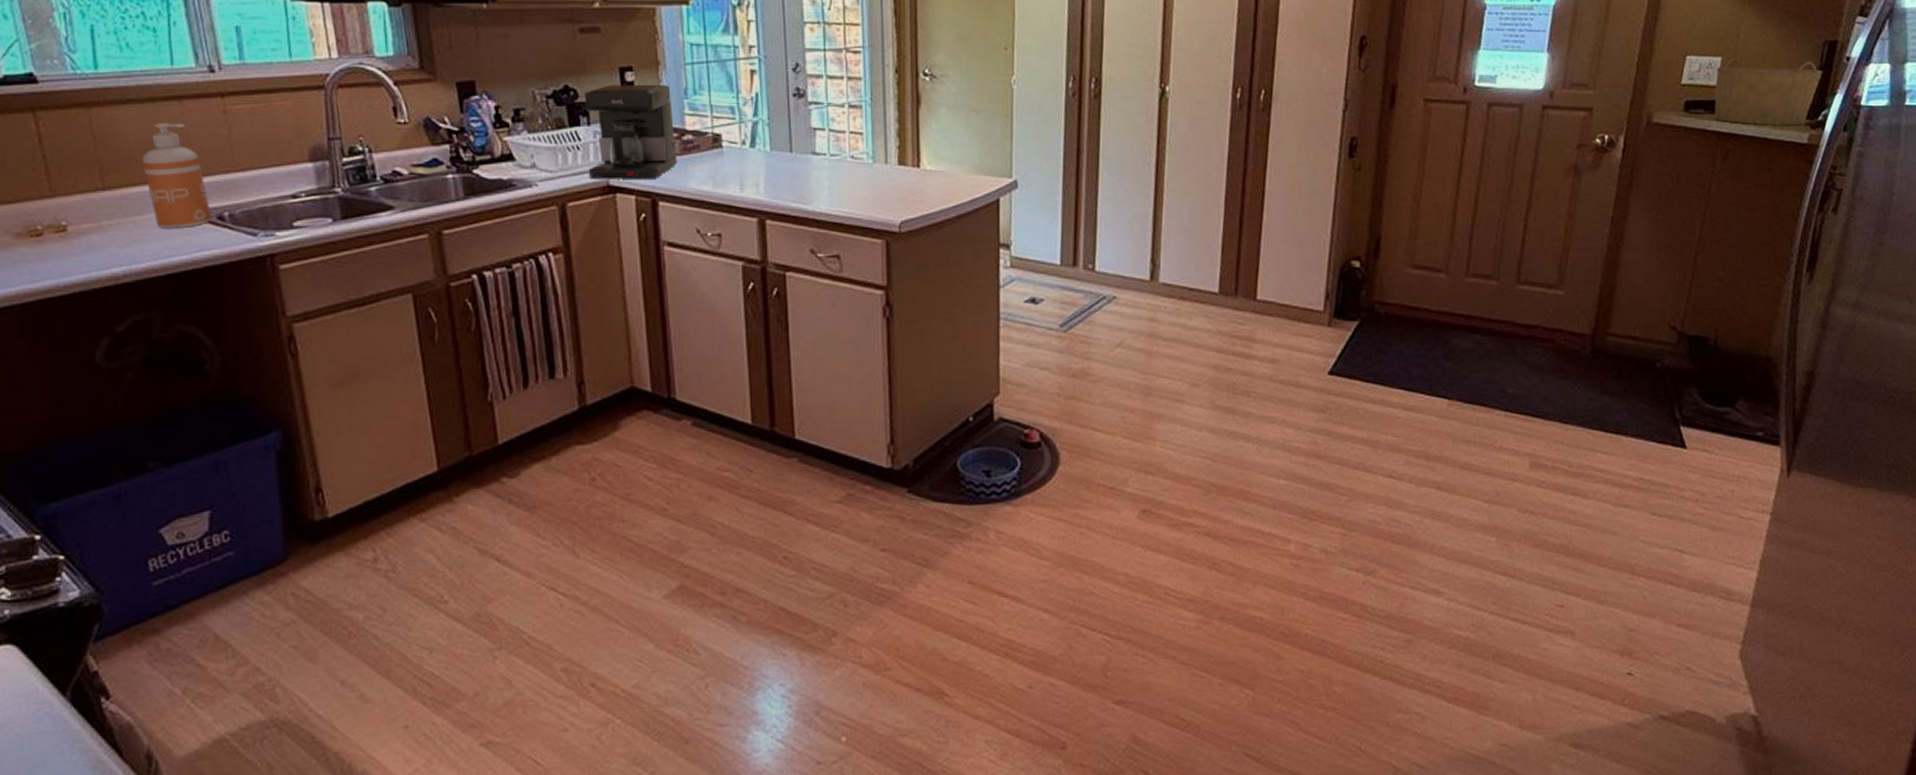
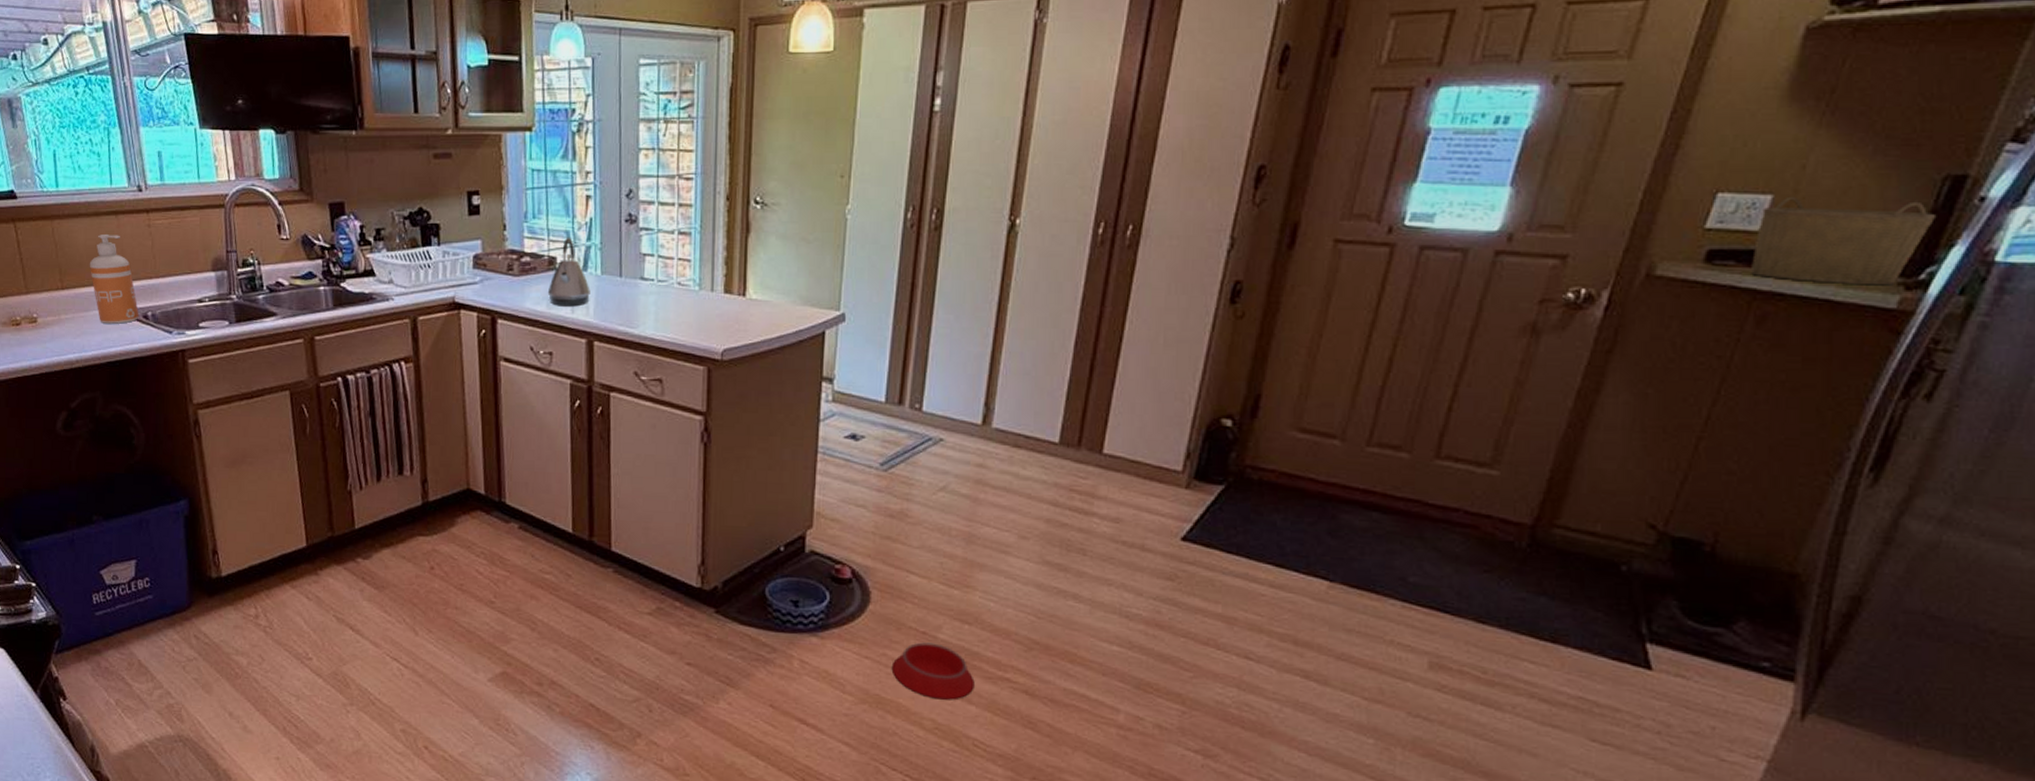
coffee maker: present [583,84,677,180] -> none [435,208,516,297]
kettle: none [713,113,760,187] -> present [547,237,590,308]
pet bowl: none [1084,497,1162,553] -> present [891,642,975,700]

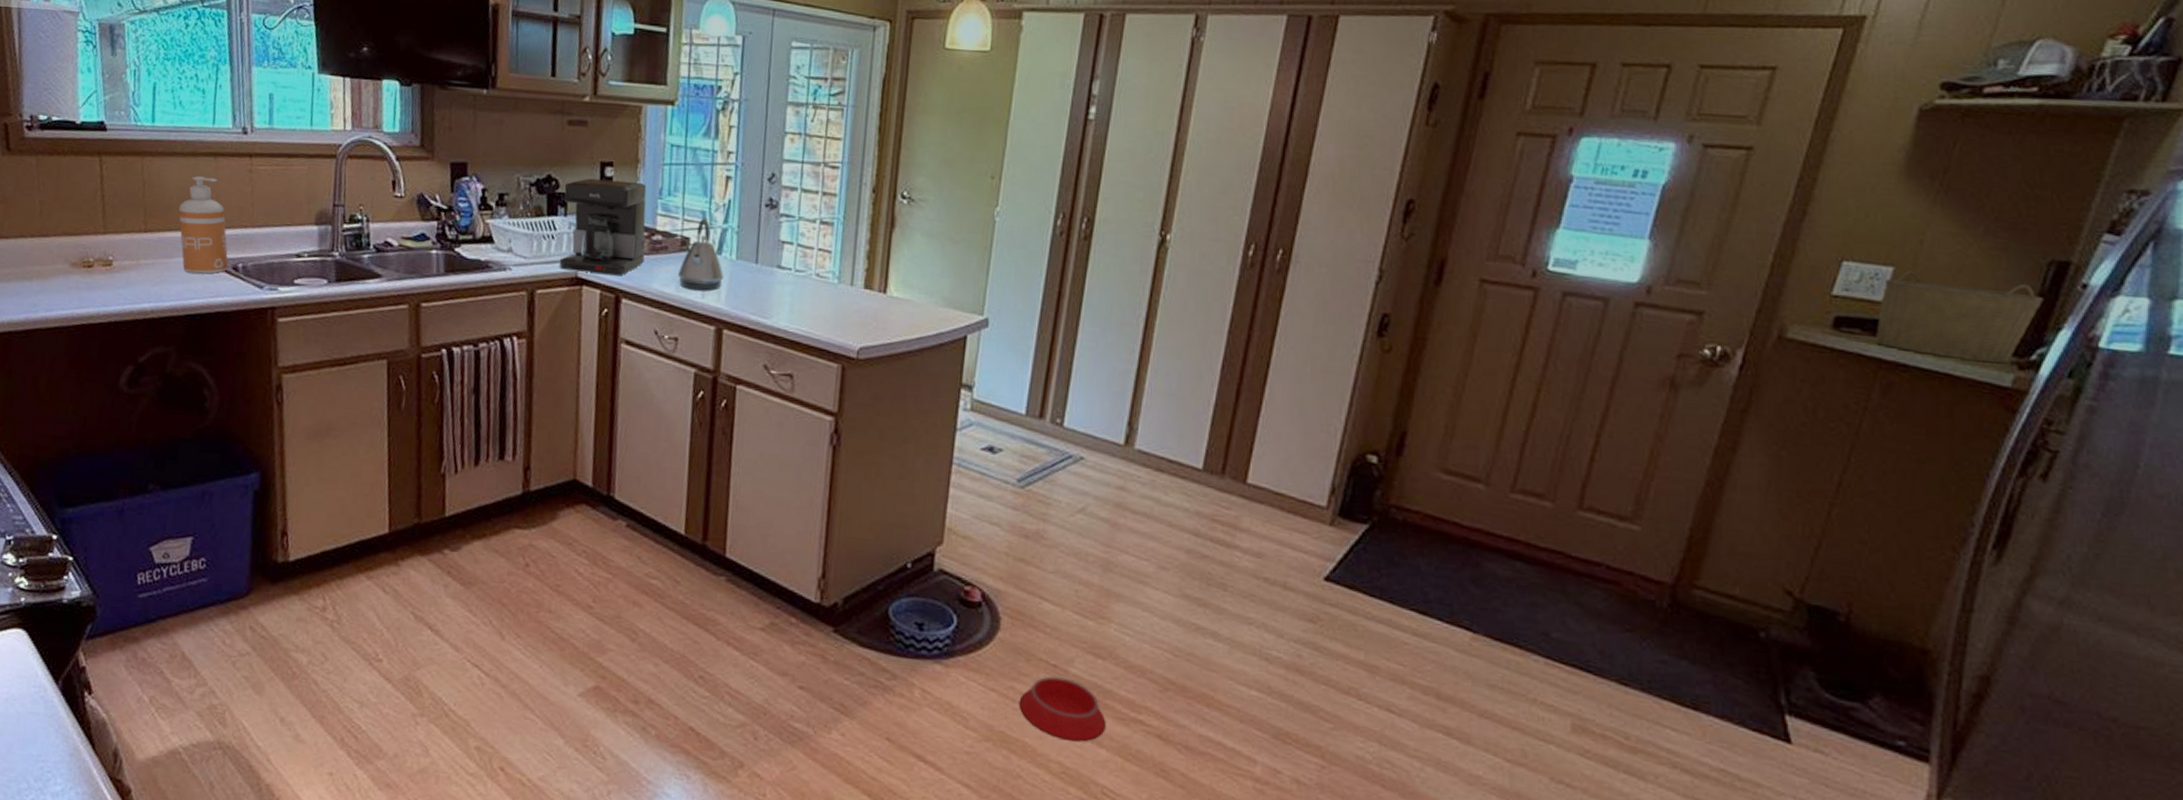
coffee maker: none [435,208,516,297] -> present [559,178,647,275]

